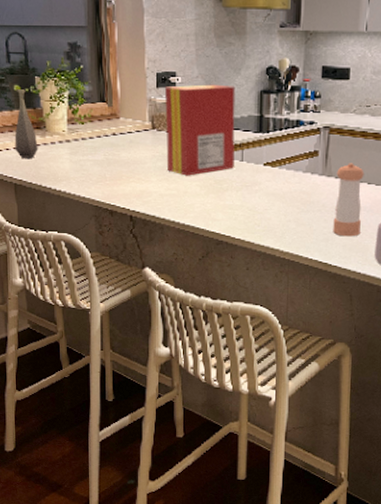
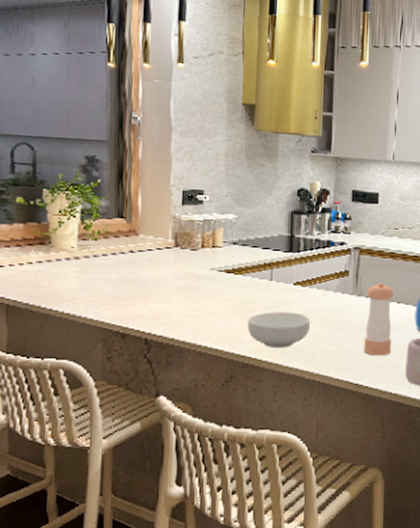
bottle: present [14,89,38,158] -> none [11,202,40,276]
cereal box: present [164,84,236,176] -> none [189,203,266,296]
cereal bowl: none [221,191,281,227] -> present [247,311,311,348]

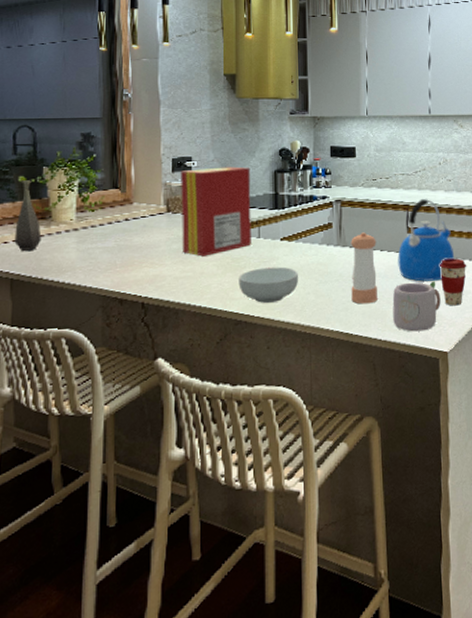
bottle: none [11,202,40,276] -> present [14,180,42,251]
cereal box: none [189,203,266,296] -> present [180,166,252,257]

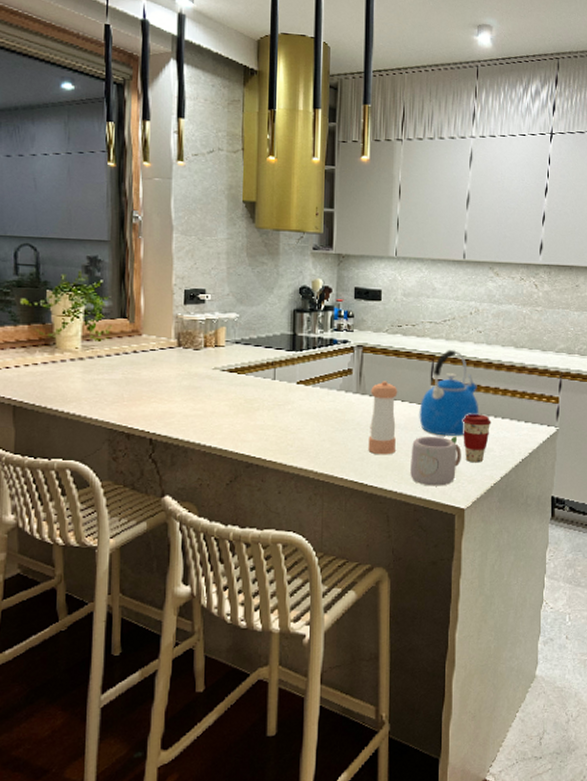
bottle: present [14,180,42,251] -> none [16,303,45,377]
cereal box: present [180,166,252,257] -> none [192,302,268,395]
cereal bowl: present [238,267,299,303] -> none [251,411,315,447]

